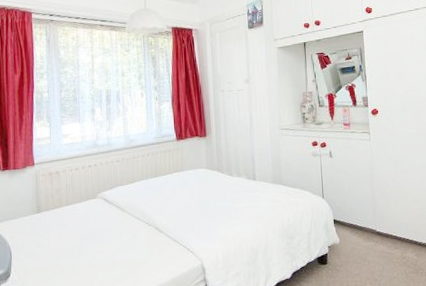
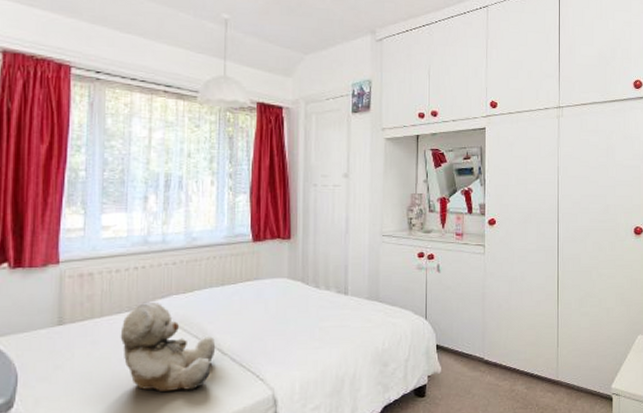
teddy bear: none [82,192,155,263] -> present [120,301,216,392]

